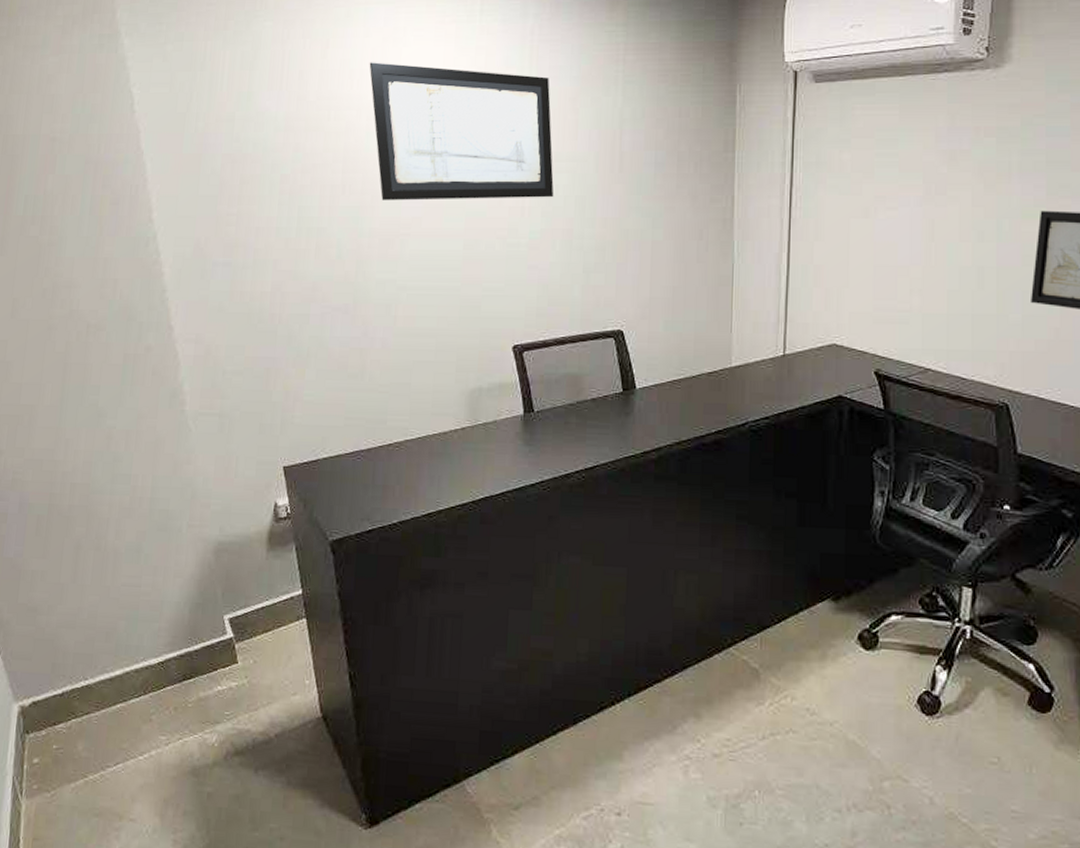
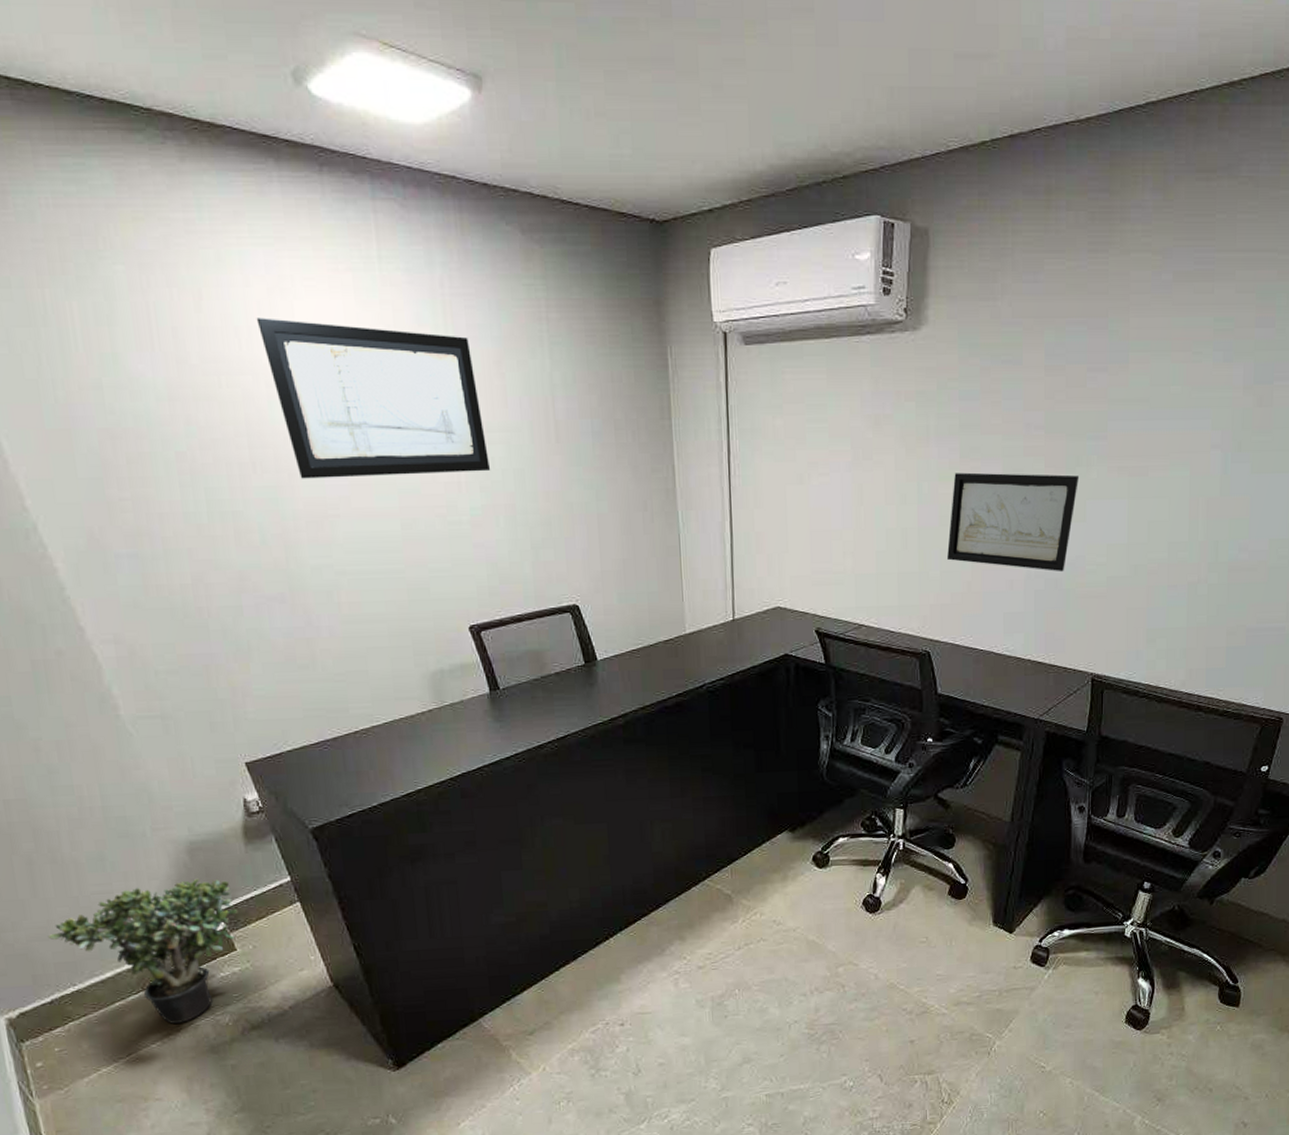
potted plant: none [75,581,247,738] -> present [47,878,238,1025]

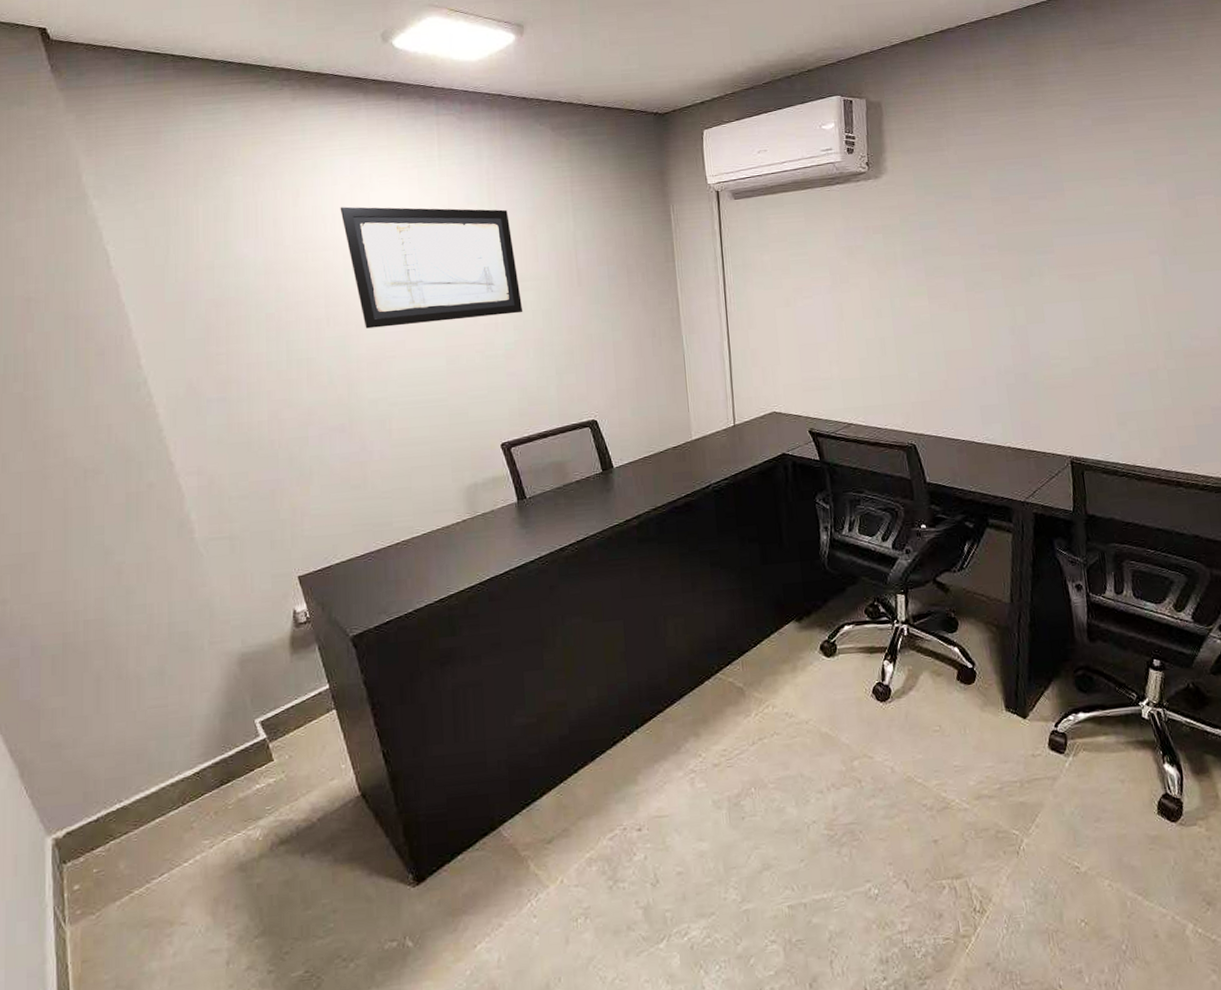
potted plant: present [47,878,238,1025] -> none [103,689,278,841]
wall art: present [947,472,1080,572] -> none [922,284,1034,367]

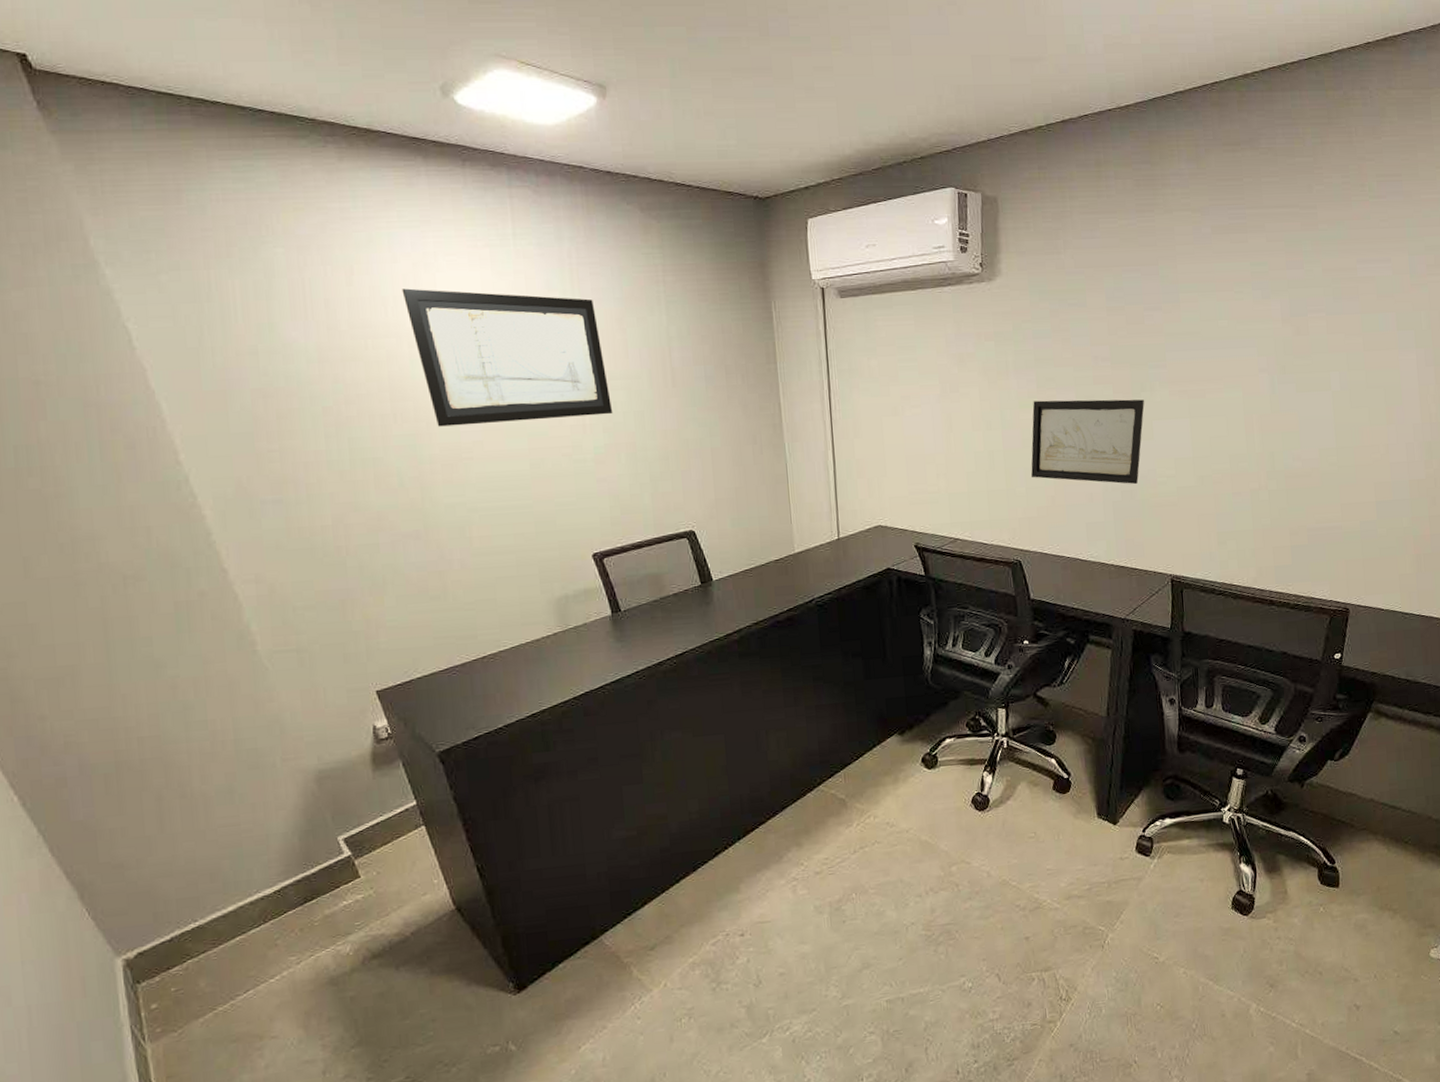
wall art: none [922,284,1034,367] -> present [1031,399,1145,485]

